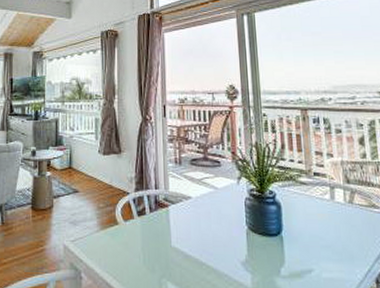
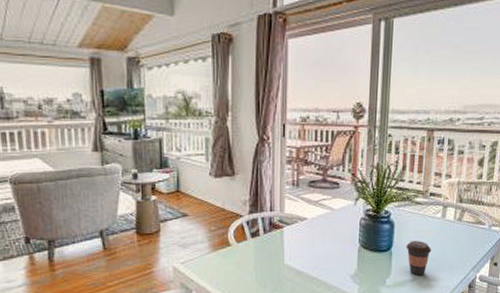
coffee cup: none [297,225,326,266] -> present [406,241,432,276]

